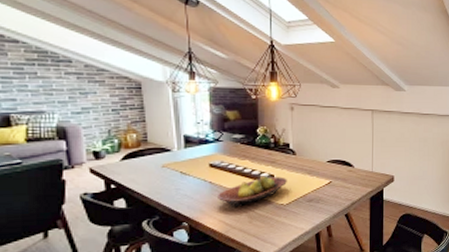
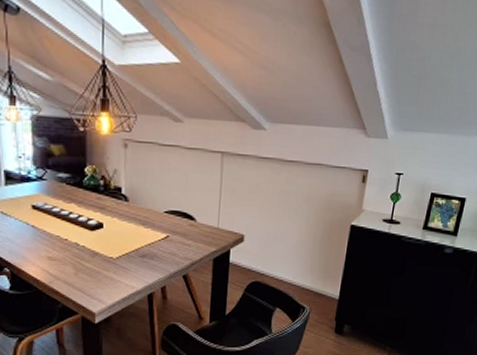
fruit bowl: present [218,176,287,207] -> none [41,223,118,257]

